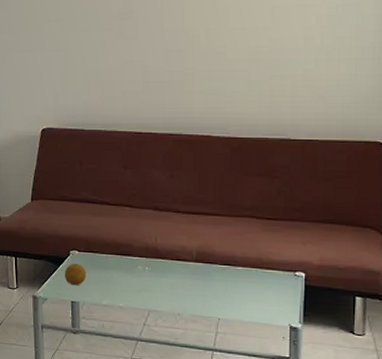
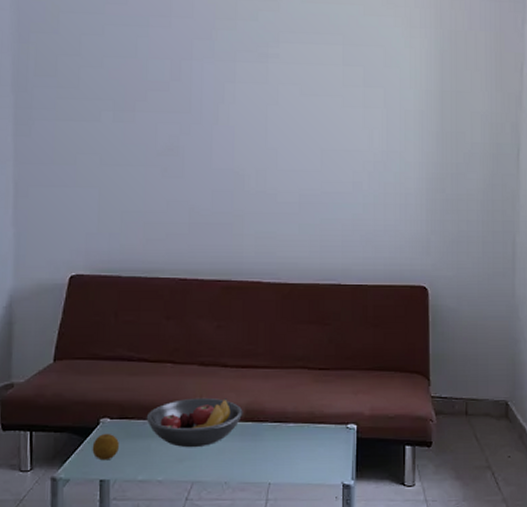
fruit bowl: none [108,238,194,282] -> present [146,397,243,448]

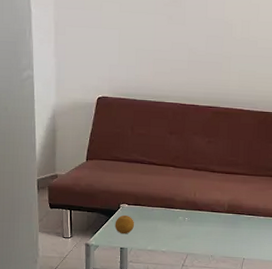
fruit bowl: present [146,397,243,448] -> none [154,193,226,230]

